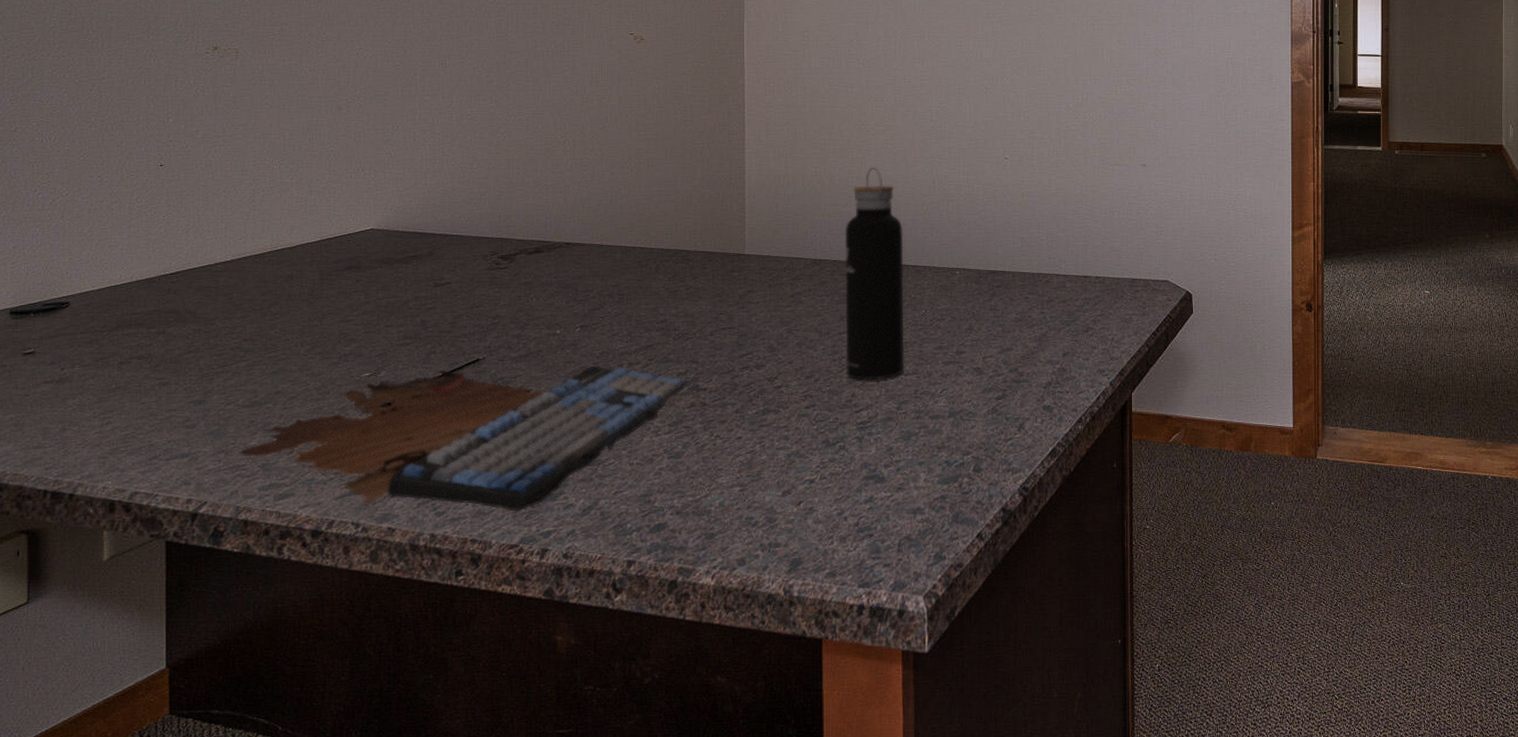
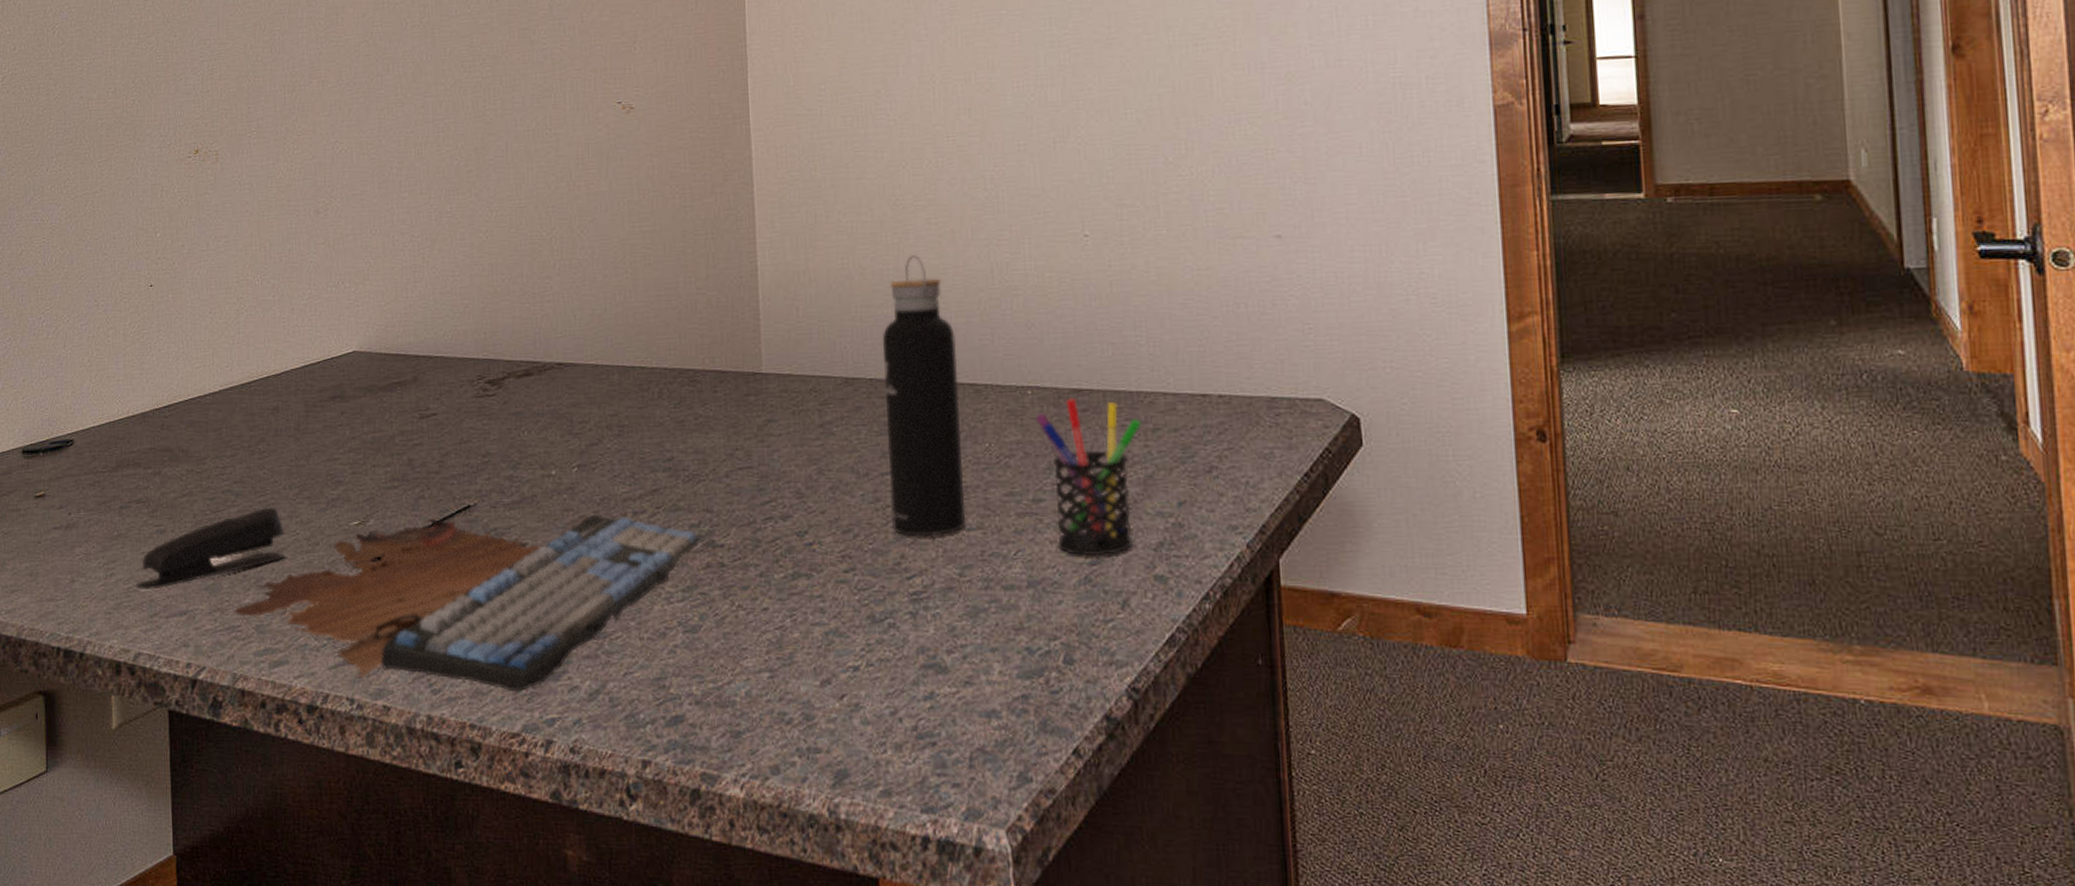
stapler: none [134,362,297,437] -> present [136,508,287,591]
pen holder: none [962,277,1040,393] -> present [1036,397,1142,557]

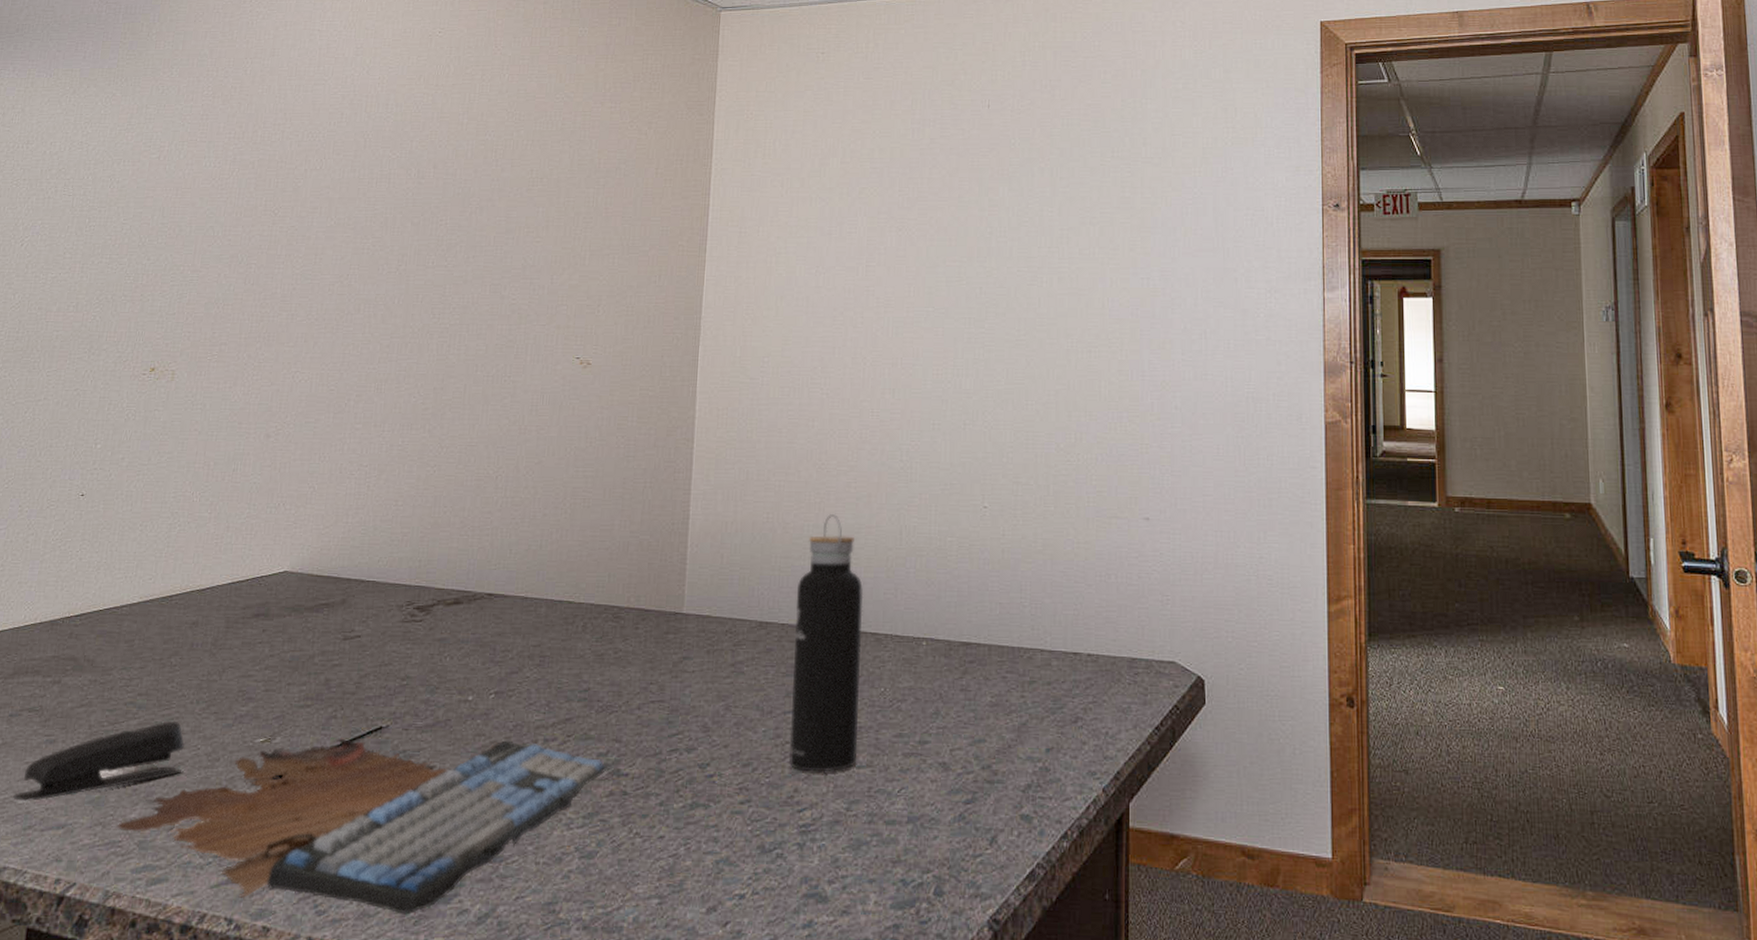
pen holder: present [1036,397,1142,557] -> none [928,650,1020,796]

